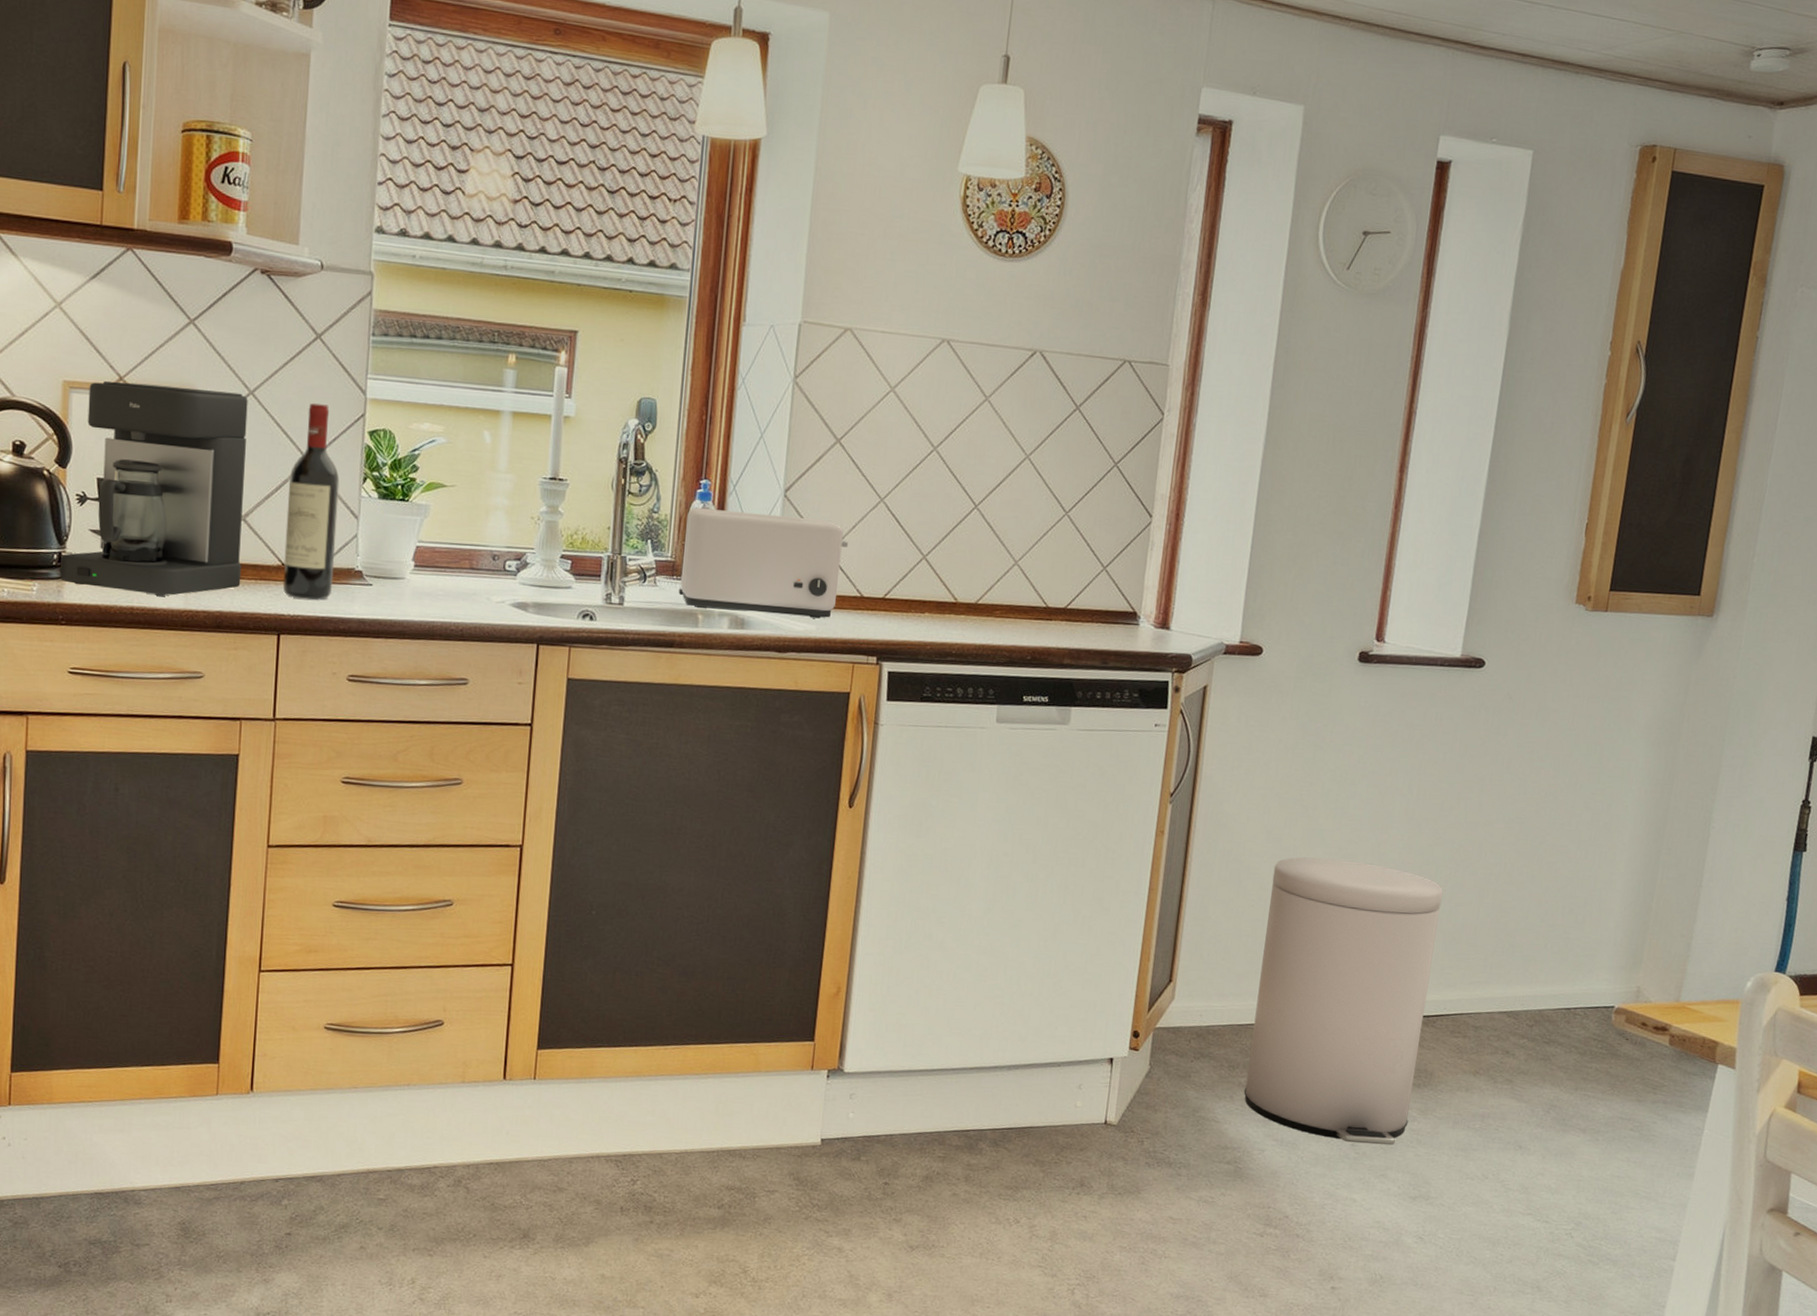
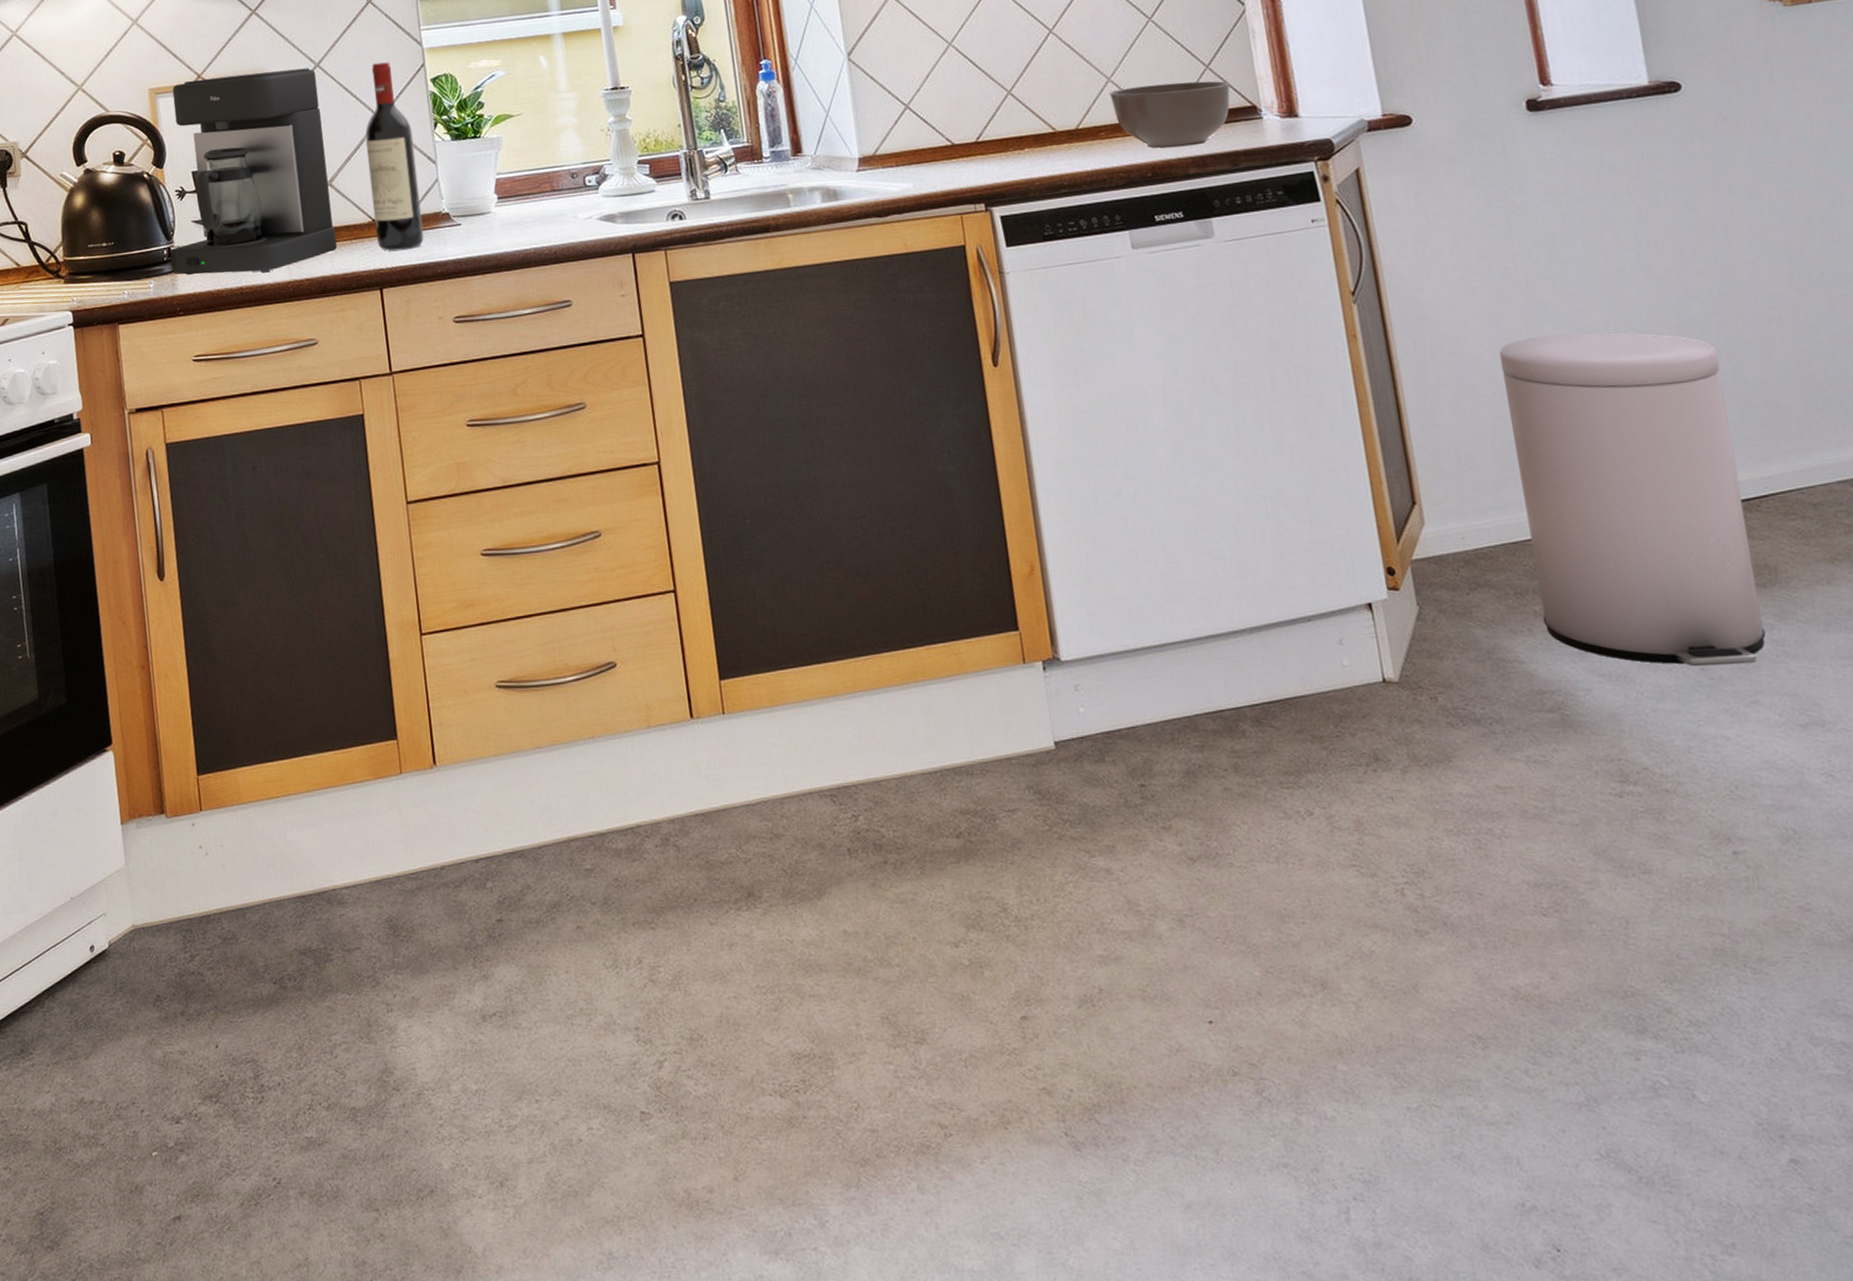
toaster: present [678,508,849,619] -> none [754,75,928,187]
bowl: none [1012,573,1120,639] -> present [1109,81,1230,148]

